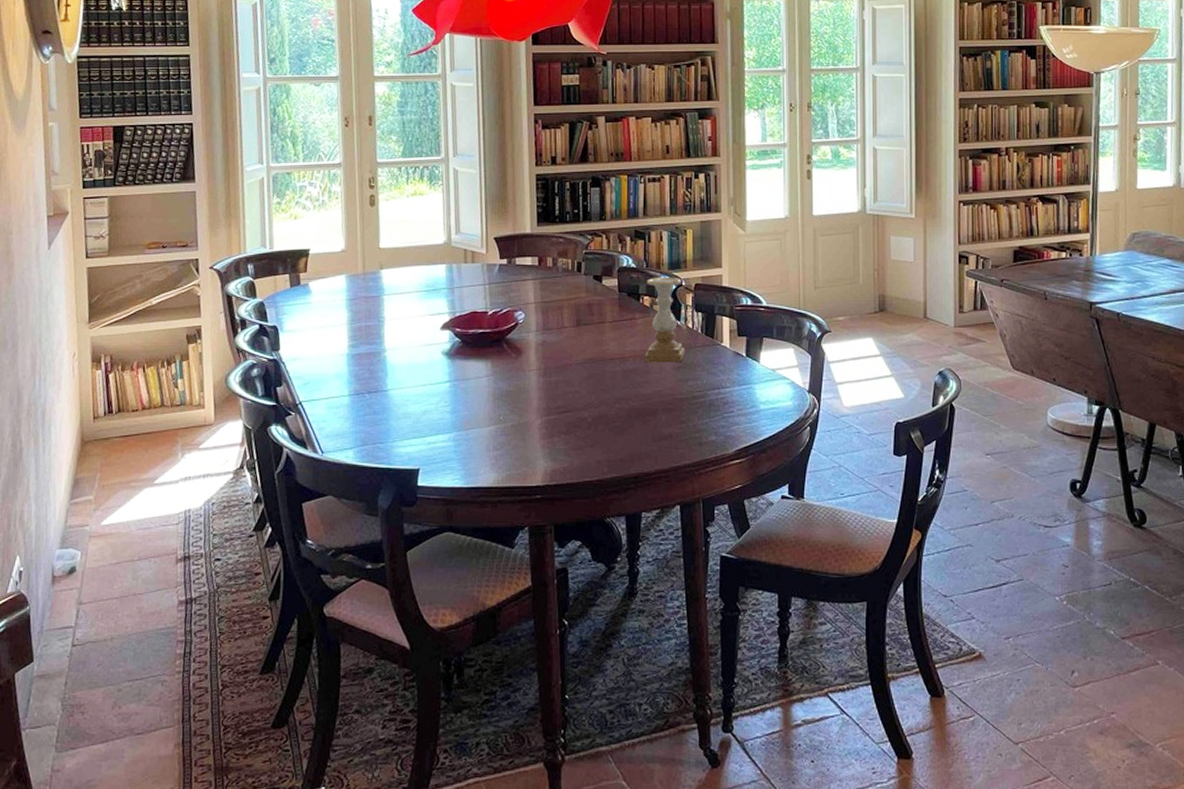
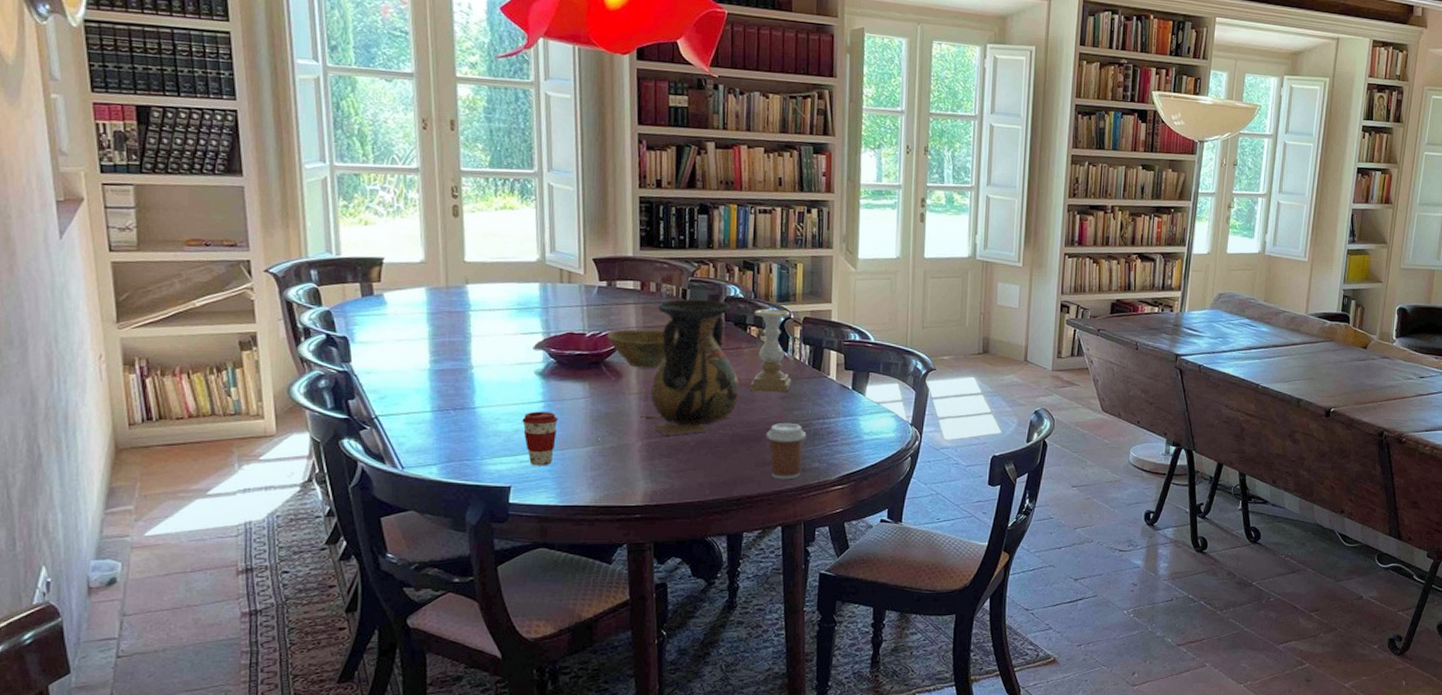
coffee cup: none [430,392,463,447] -> present [522,411,558,466]
bowl: none [507,304,574,344] -> present [606,329,678,369]
vase: none [540,271,634,411] -> present [641,299,740,435]
coffee cup: none [661,395,702,455] -> present [765,423,807,480]

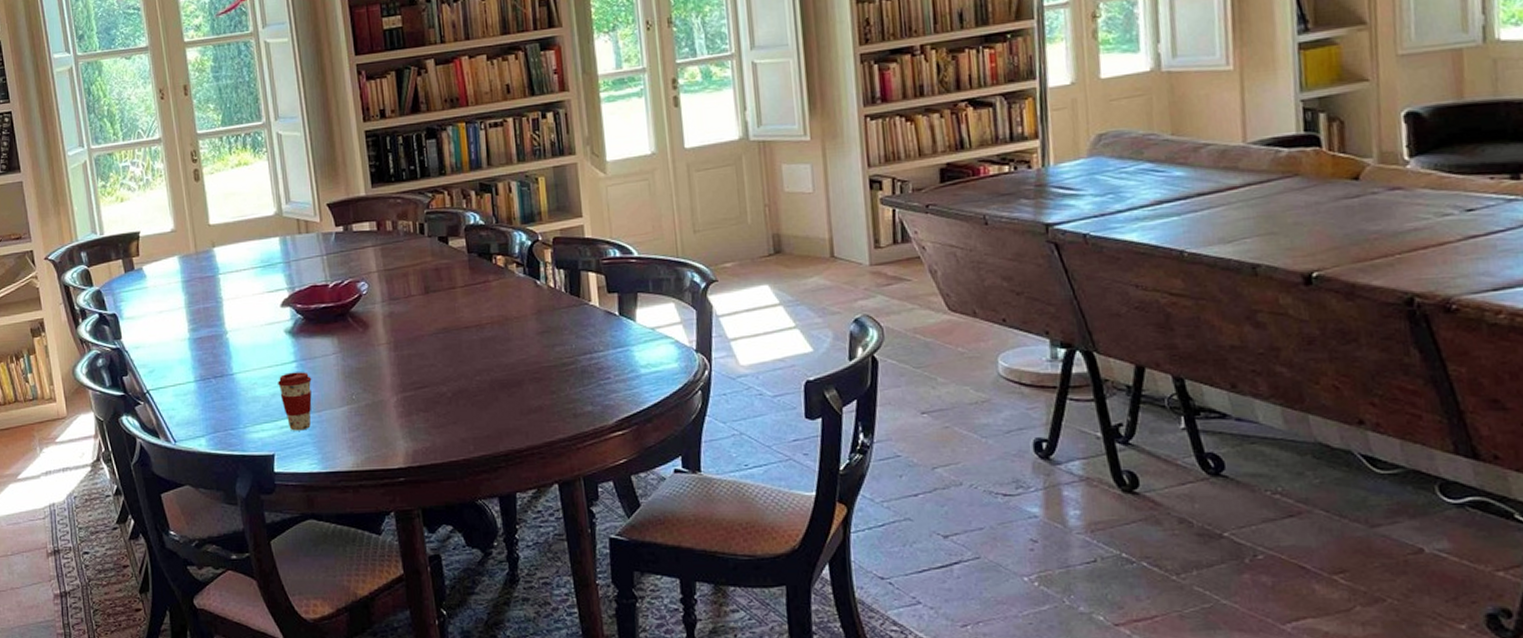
bowl: present [606,329,678,369] -> none [349,271,420,316]
vase: present [641,299,740,435] -> none [392,231,493,387]
candle holder: present [750,308,792,393] -> none [497,231,550,329]
coffee cup: present [765,423,807,480] -> none [527,362,574,429]

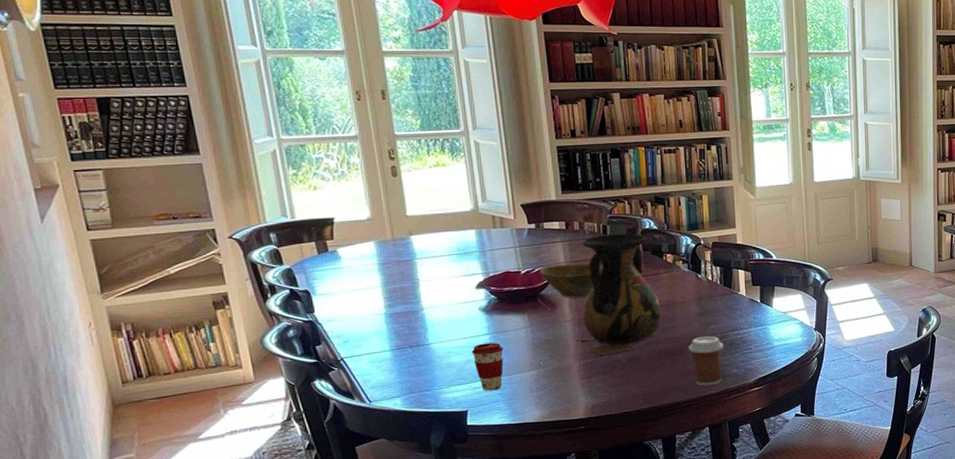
bowl: none [349,271,420,316] -> present [539,263,603,298]
vase: none [392,231,493,387] -> present [576,233,662,355]
coffee cup: none [527,362,574,429] -> present [688,336,724,386]

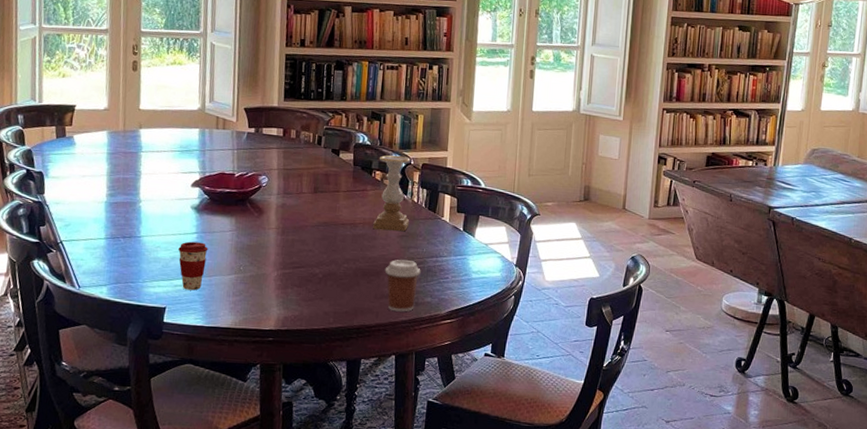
bowl: present [539,263,603,298] -> none [252,171,313,207]
vase: present [576,233,662,355] -> none [277,145,364,267]
candle holder: none [668,237,707,311] -> present [373,155,411,232]

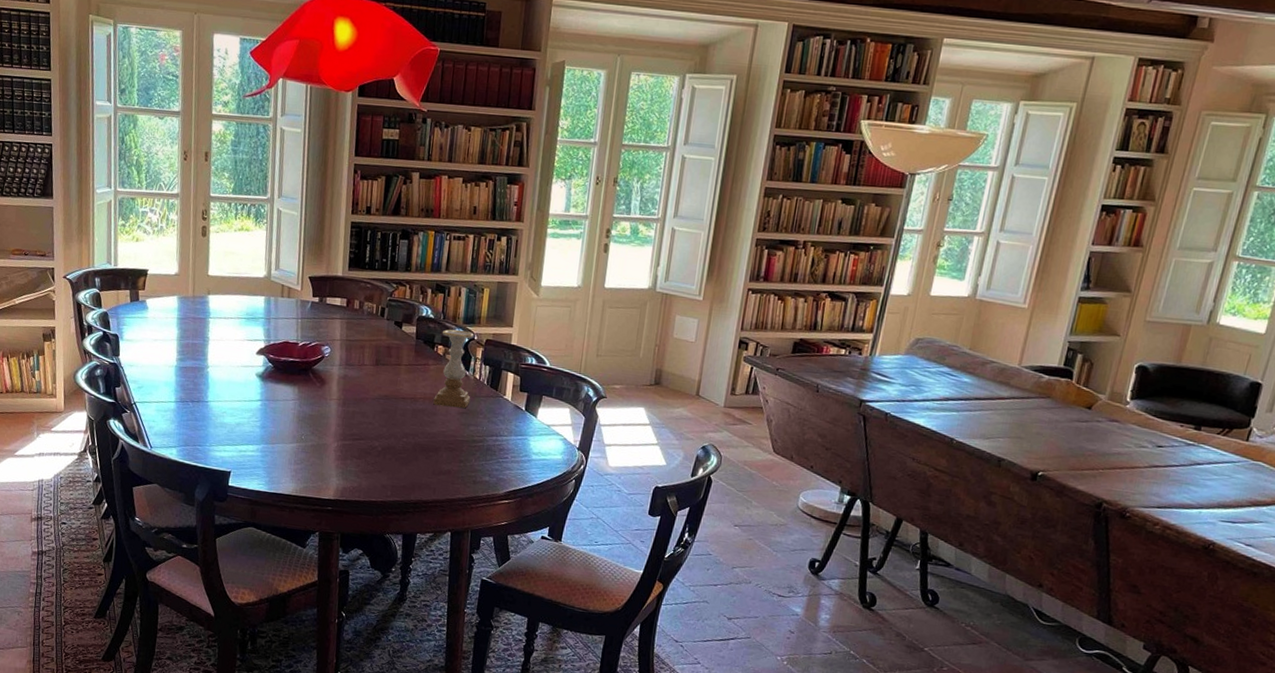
coffee cup: present [178,241,208,291] -> none [243,408,272,457]
coffee cup: present [384,260,421,312] -> none [443,436,480,490]

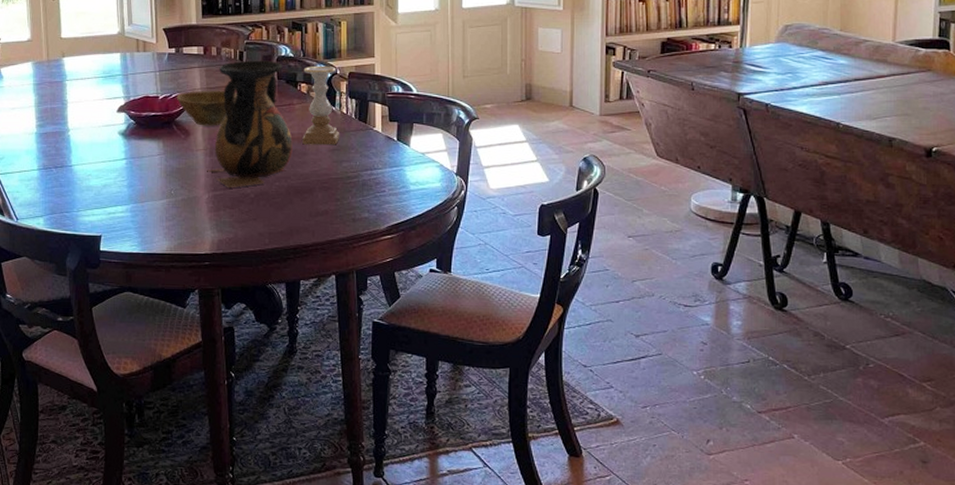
bowl: none [315,341,375,378] -> present [176,90,237,126]
vase: none [338,316,424,439] -> present [207,60,293,187]

